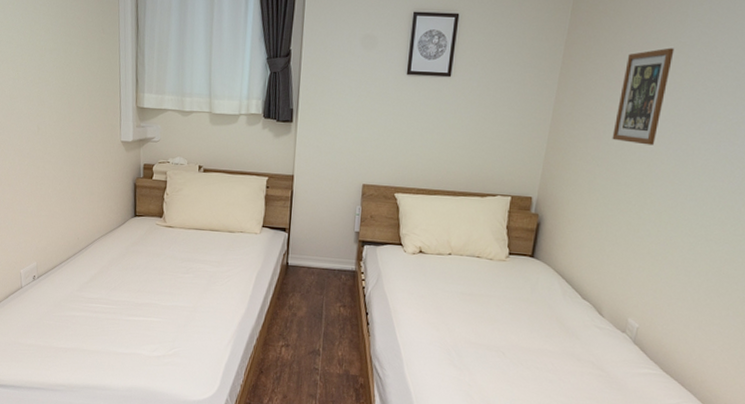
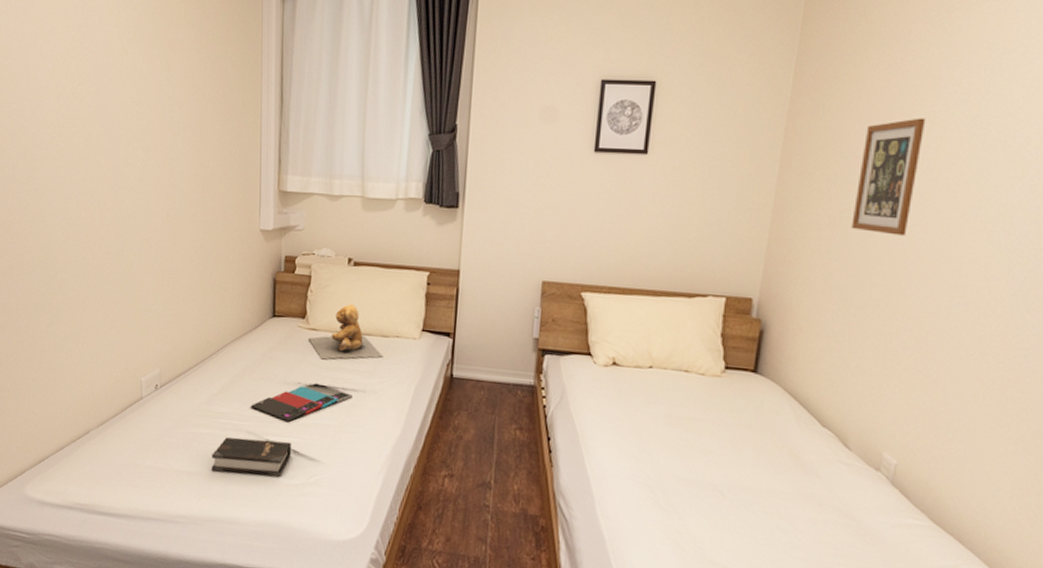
hardback book: none [85,318,154,350] -> present [211,437,292,477]
smartphone: none [117,272,204,306] -> present [251,383,353,423]
teddy bear: none [166,205,230,252] -> present [309,304,383,360]

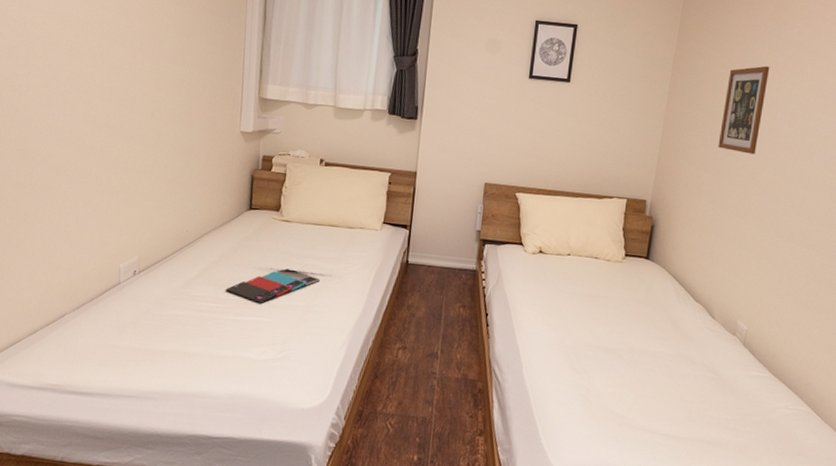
hardback book: present [211,437,292,477] -> none [185,318,263,353]
teddy bear: present [309,304,383,360] -> none [282,199,348,248]

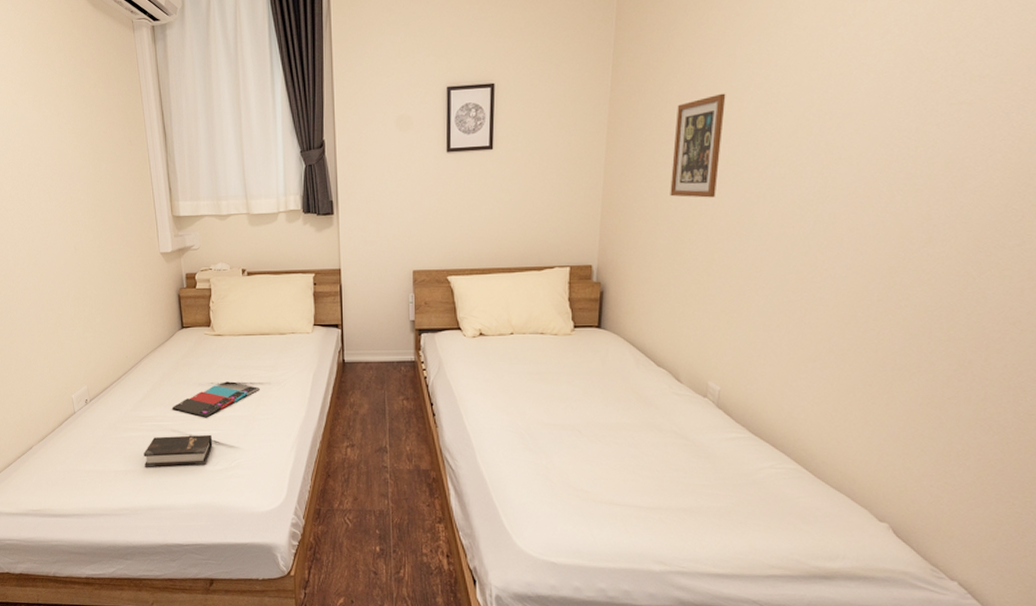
hardback book: none [185,318,263,353] -> present [143,434,213,467]

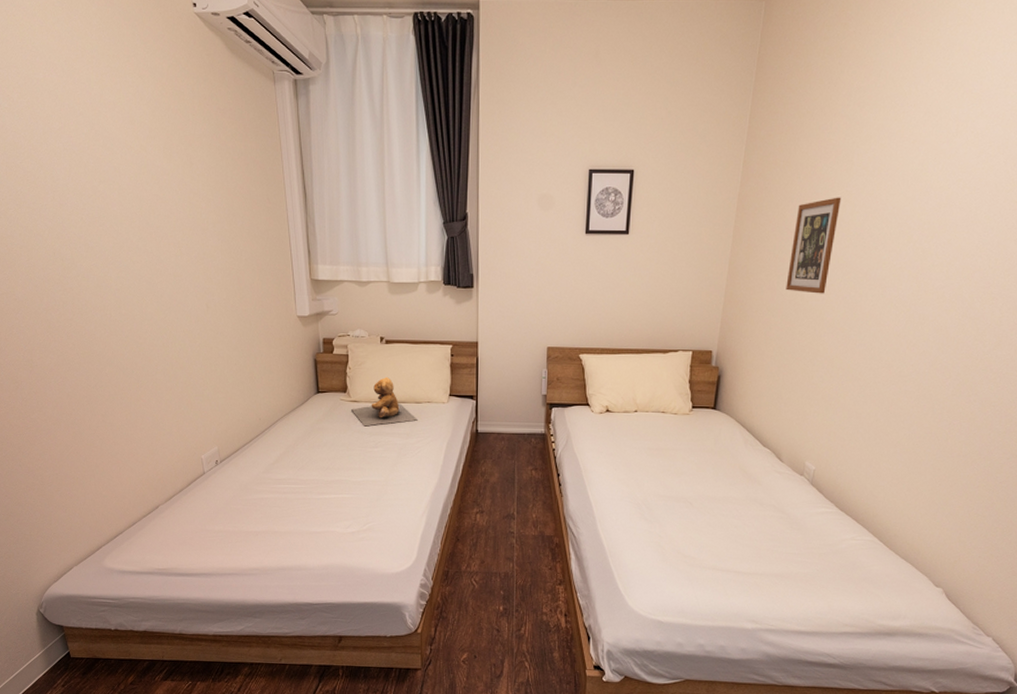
hardback book: present [143,434,213,467] -> none [275,498,346,529]
smartphone: present [172,381,260,418] -> none [306,447,394,482]
teddy bear: none [216,309,282,360] -> present [351,377,418,427]

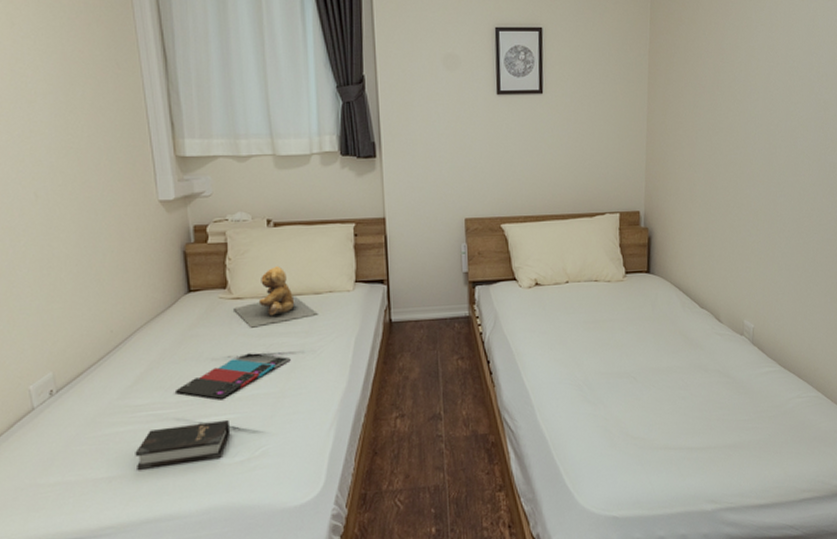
hardback book: none [275,498,346,529] -> present [135,419,231,470]
smartphone: none [306,447,394,482] -> present [176,353,291,400]
picture frame: present [786,197,842,294] -> none [704,52,746,148]

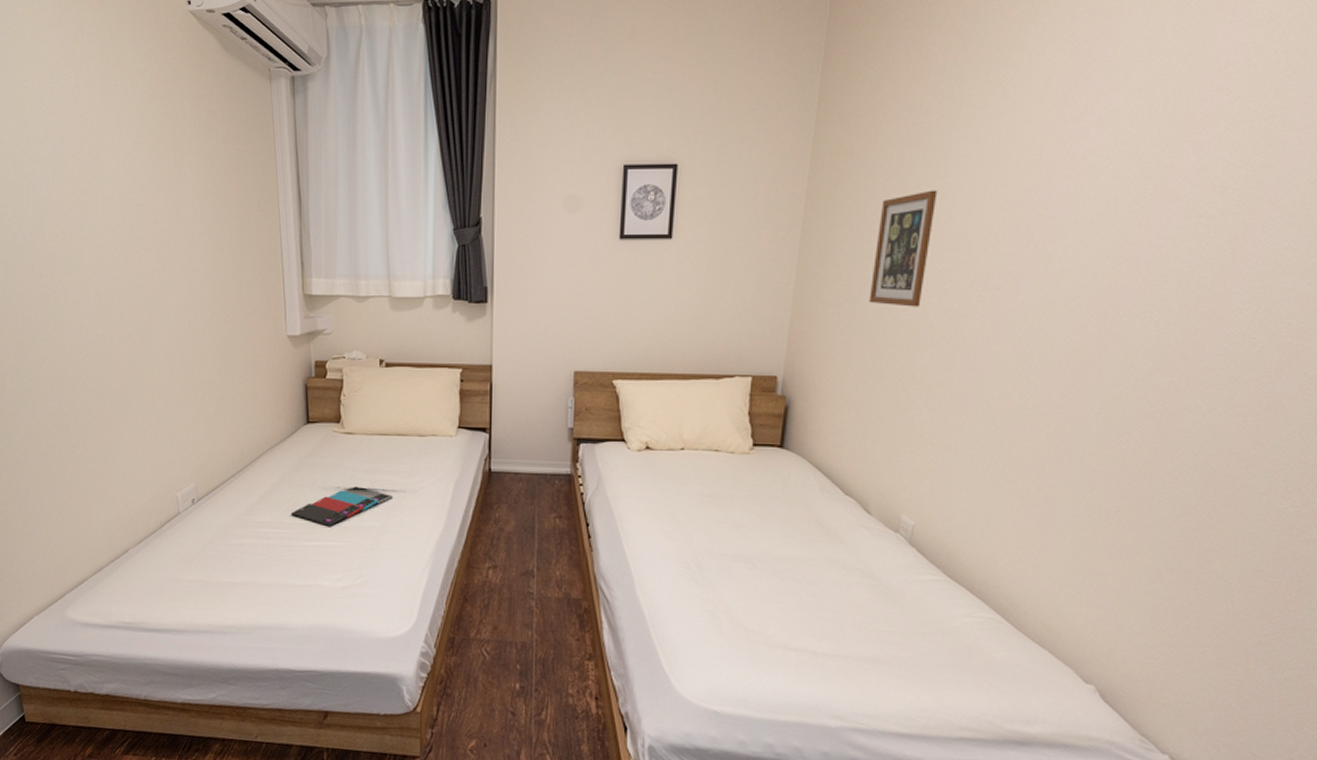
hardback book: present [135,419,231,470] -> none [255,545,336,581]
teddy bear: present [234,266,318,328] -> none [345,406,421,463]
picture frame: none [704,52,746,148] -> present [869,190,938,307]

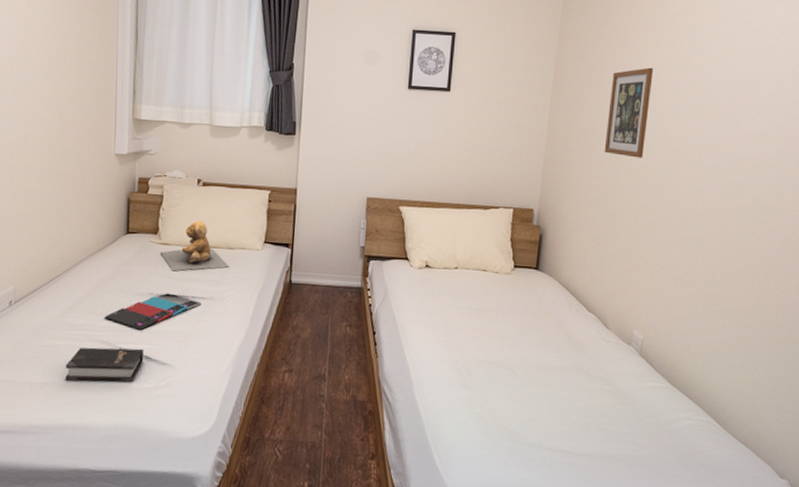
hardback book: none [255,545,336,581] -> present [65,347,144,382]
teddy bear: none [345,406,421,463] -> present [161,220,229,272]

